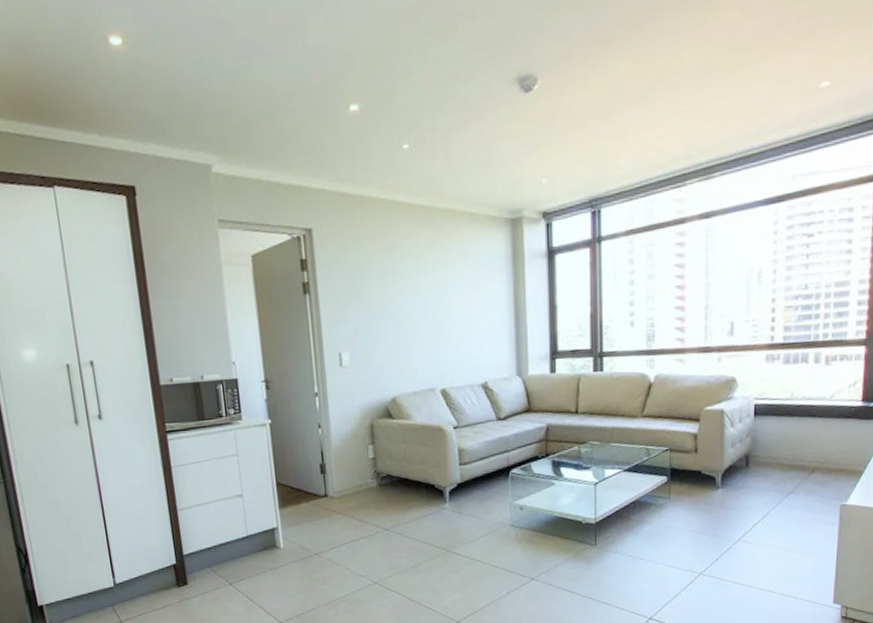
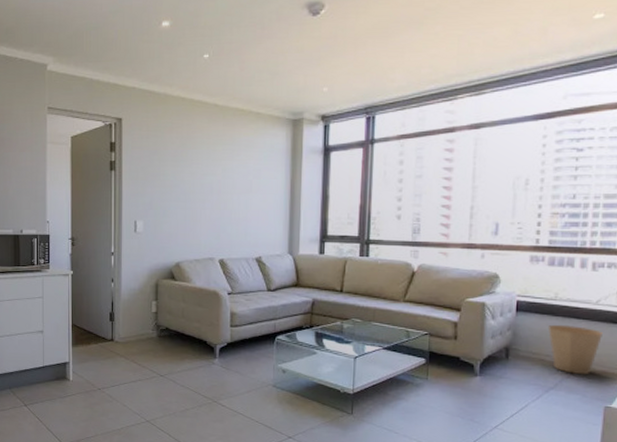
trash can: none [786,425,837,475] -> present [549,325,603,374]

